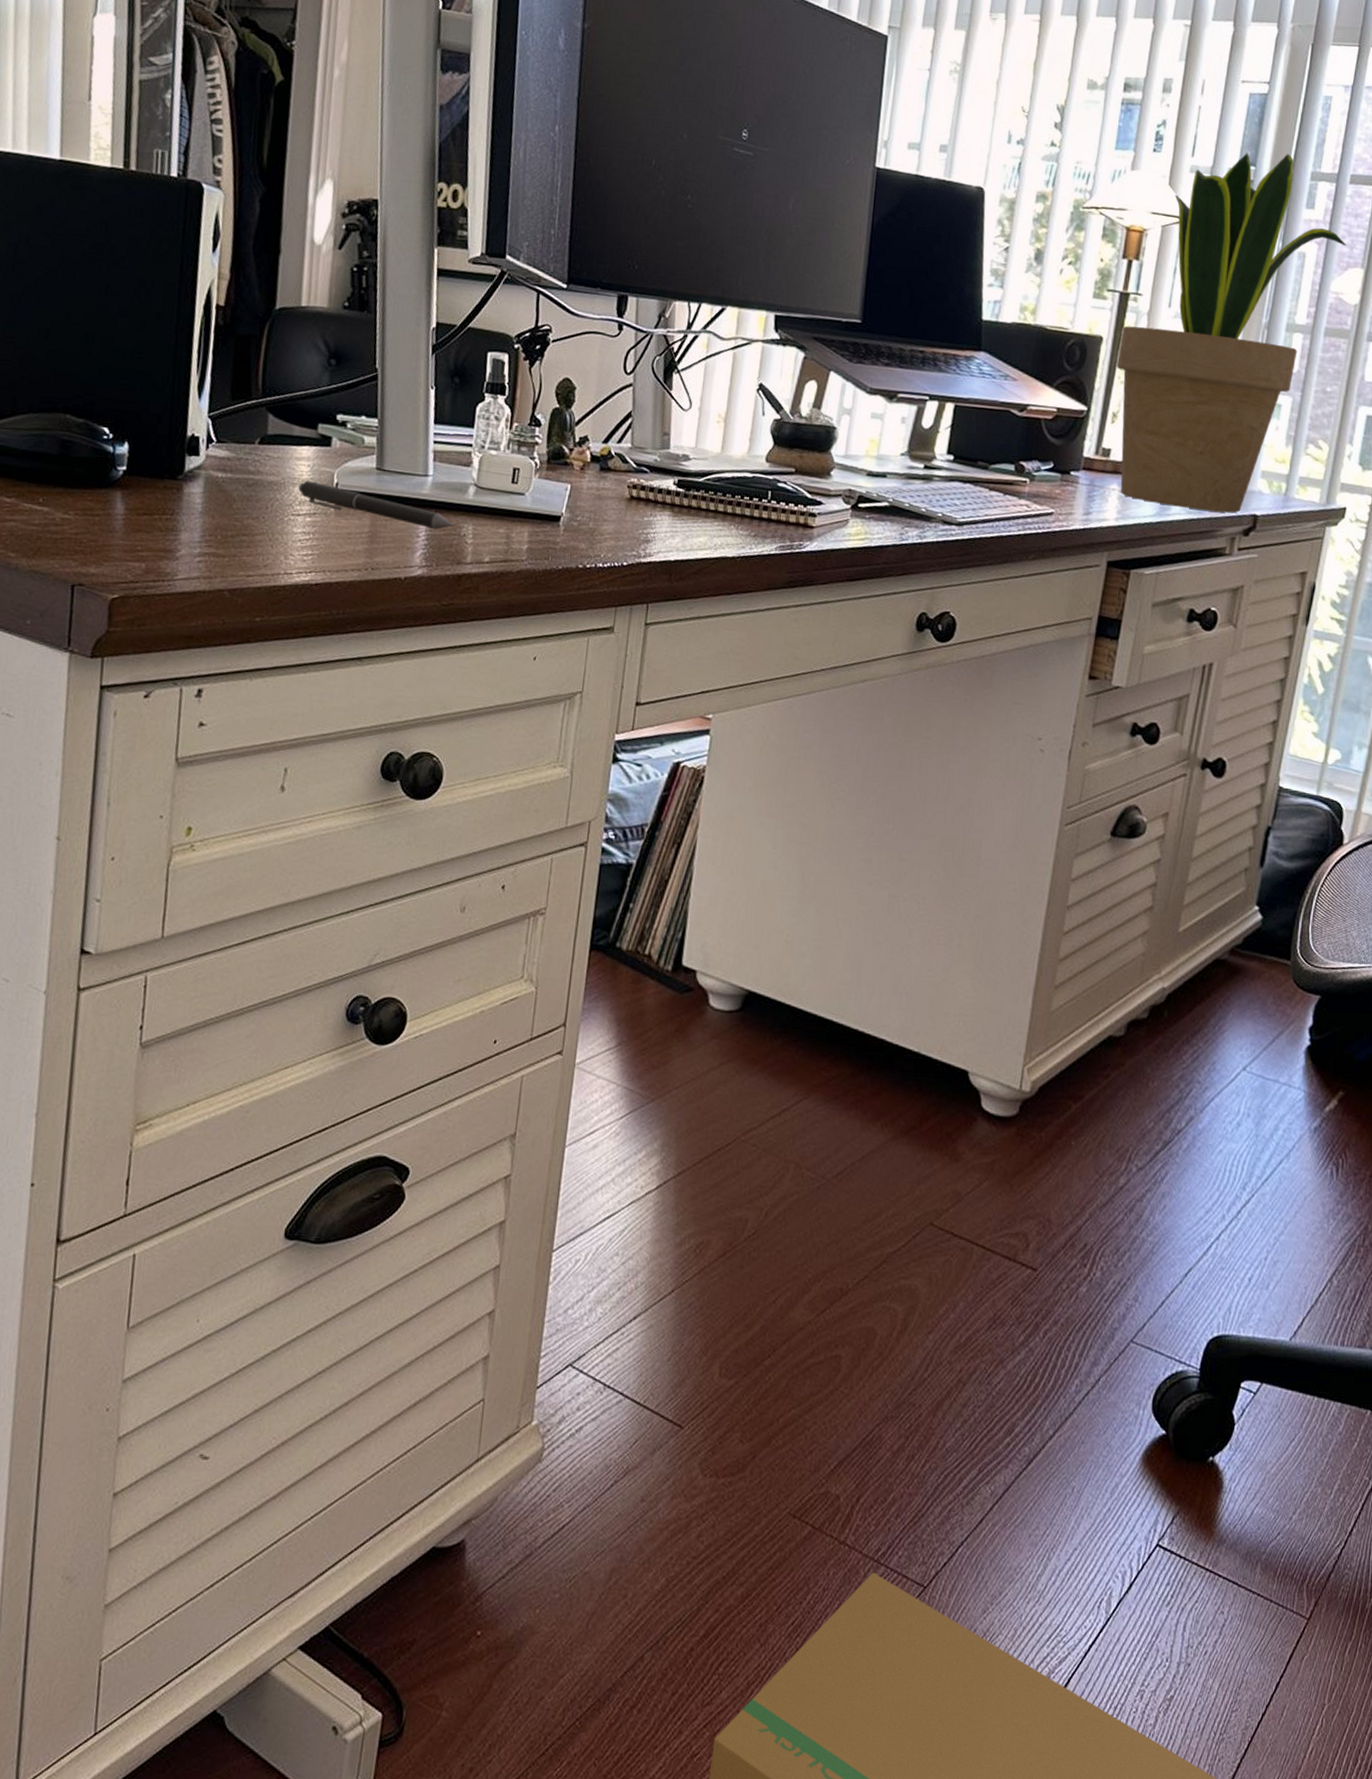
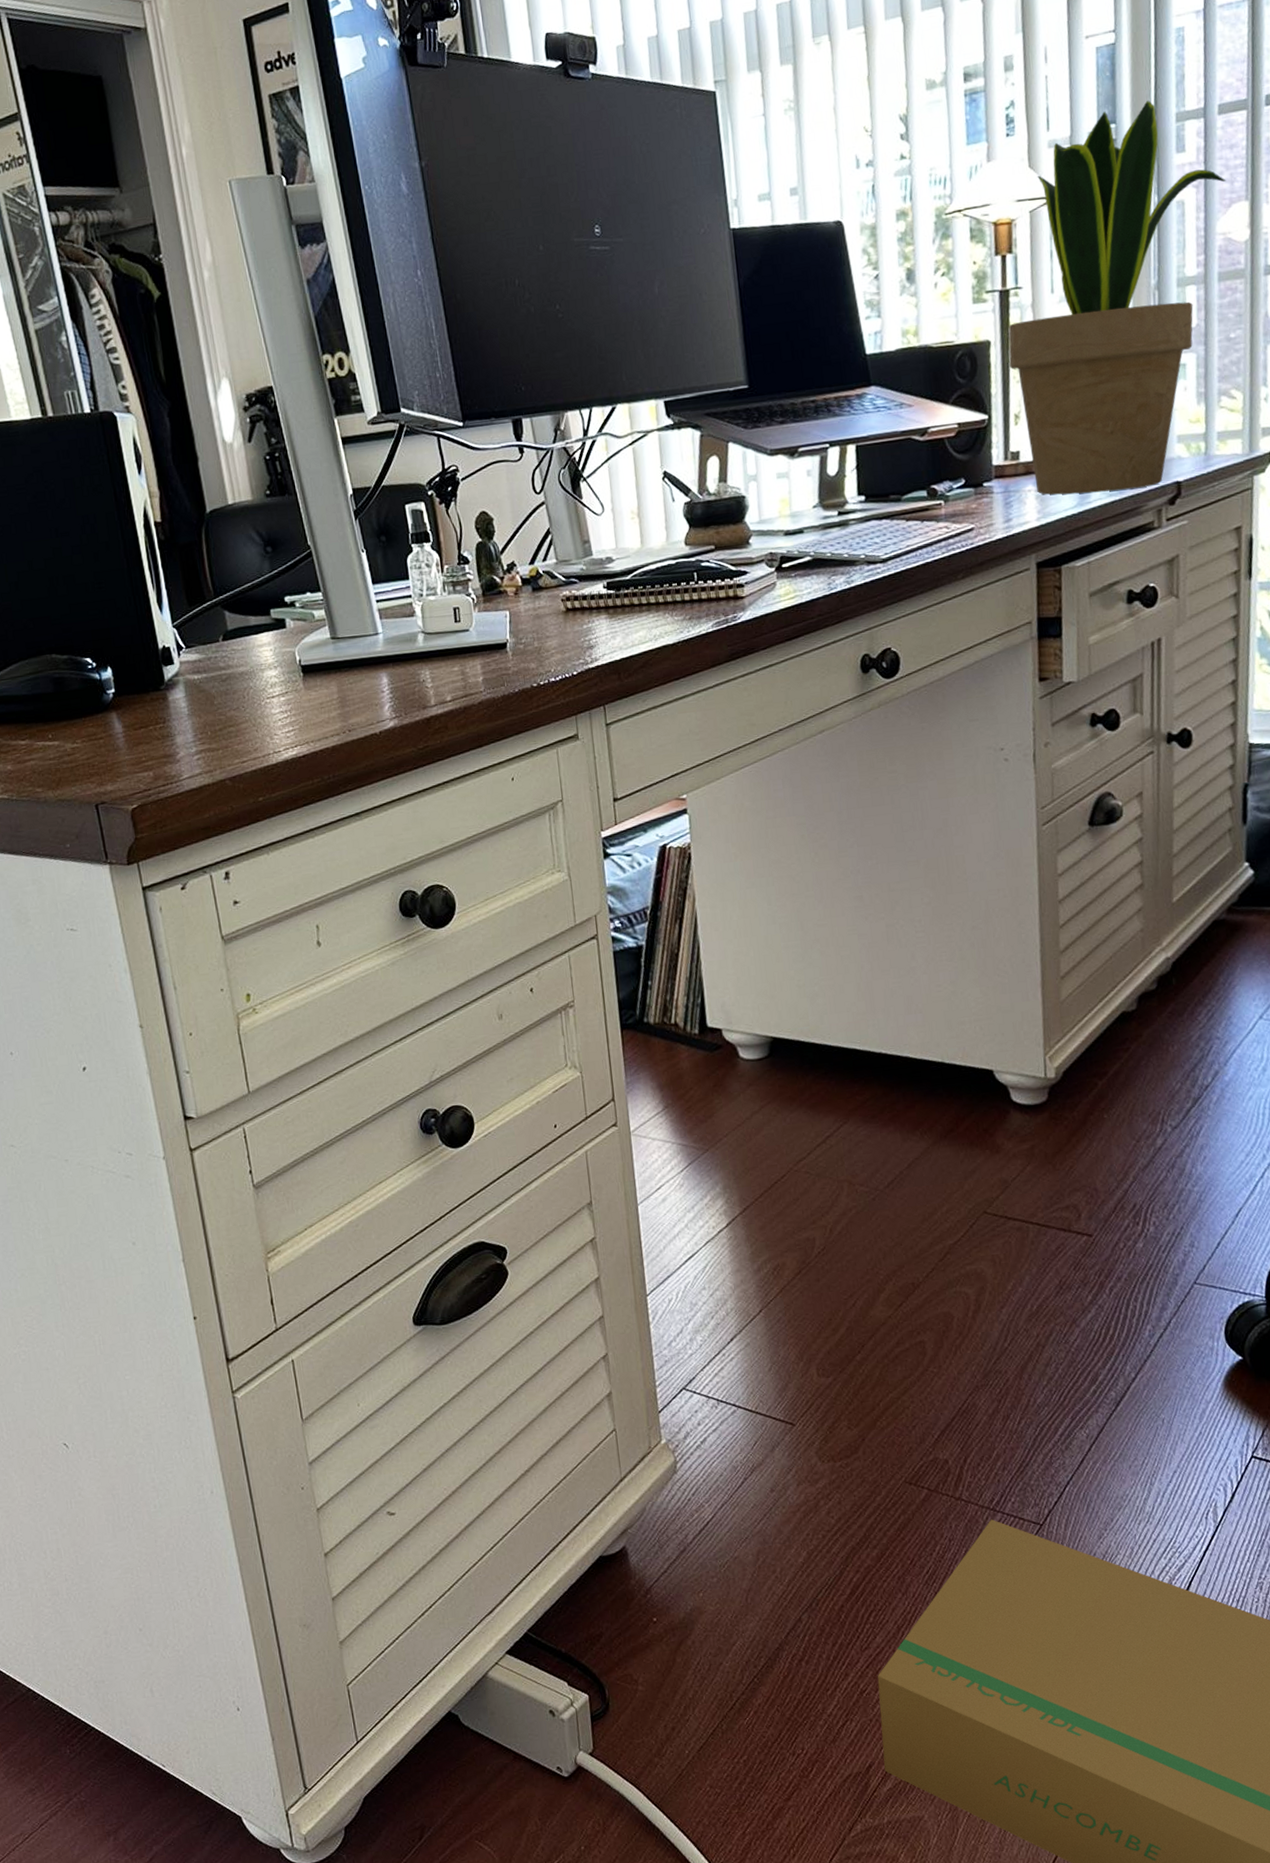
pen: present [298,480,454,530] -> none [267,663,412,685]

